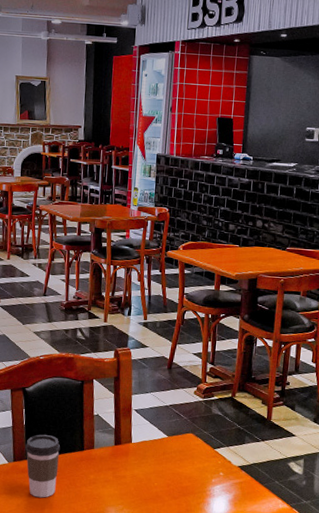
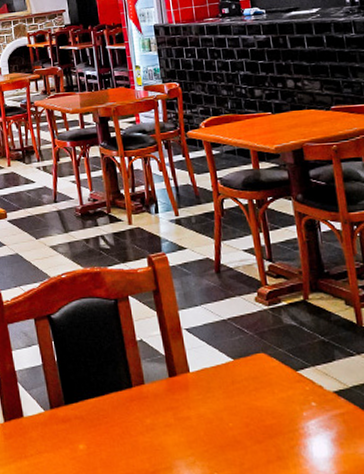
coffee cup: present [25,434,61,498] -> none [61,371,107,454]

